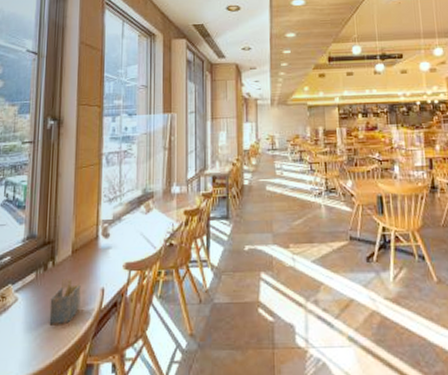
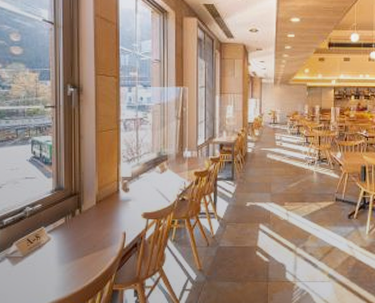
napkin holder: present [49,278,81,326] -> none [79,224,105,260]

